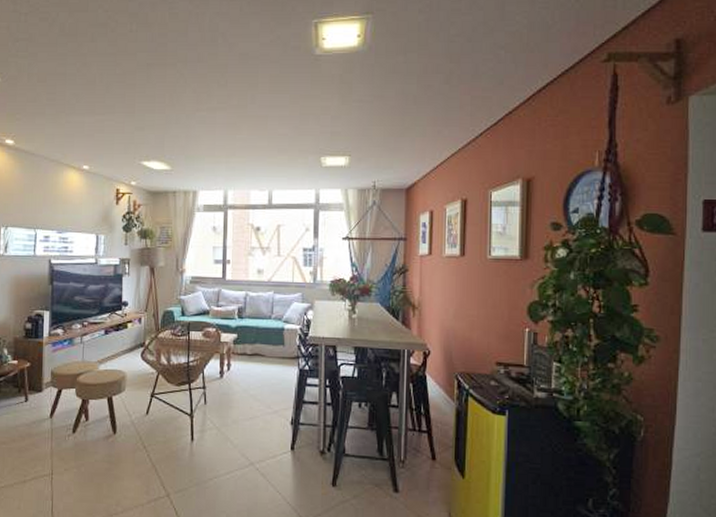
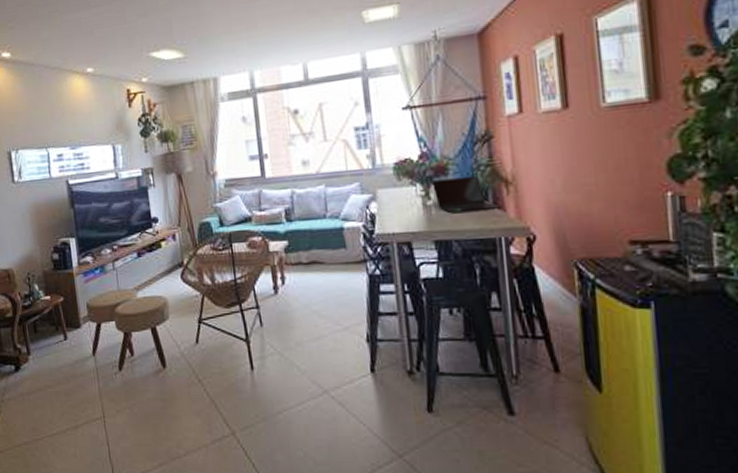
laptop: none [358,299,409,328] -> present [432,177,503,214]

